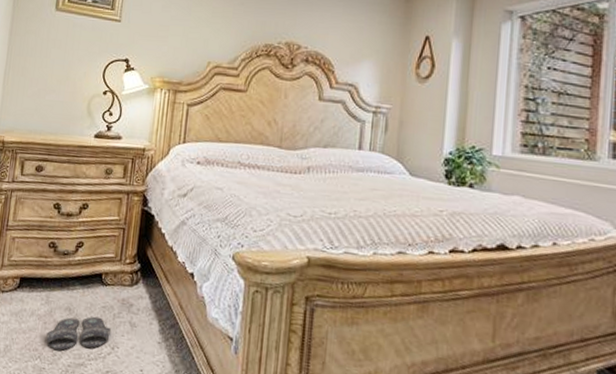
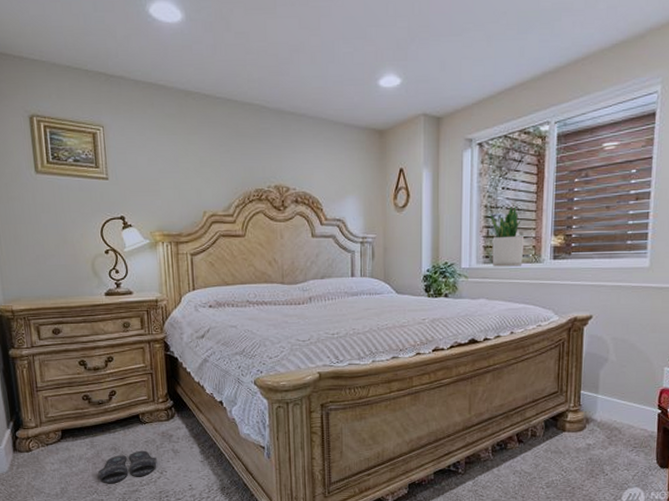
planter: none [530,90,575,162] -> present [489,206,525,267]

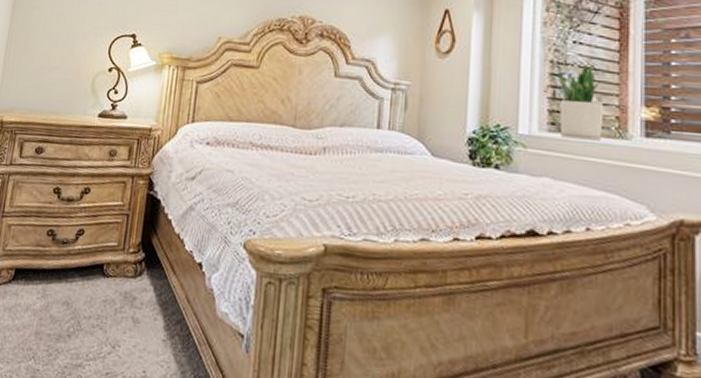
slippers: present [98,450,157,484] -> none [41,311,112,351]

